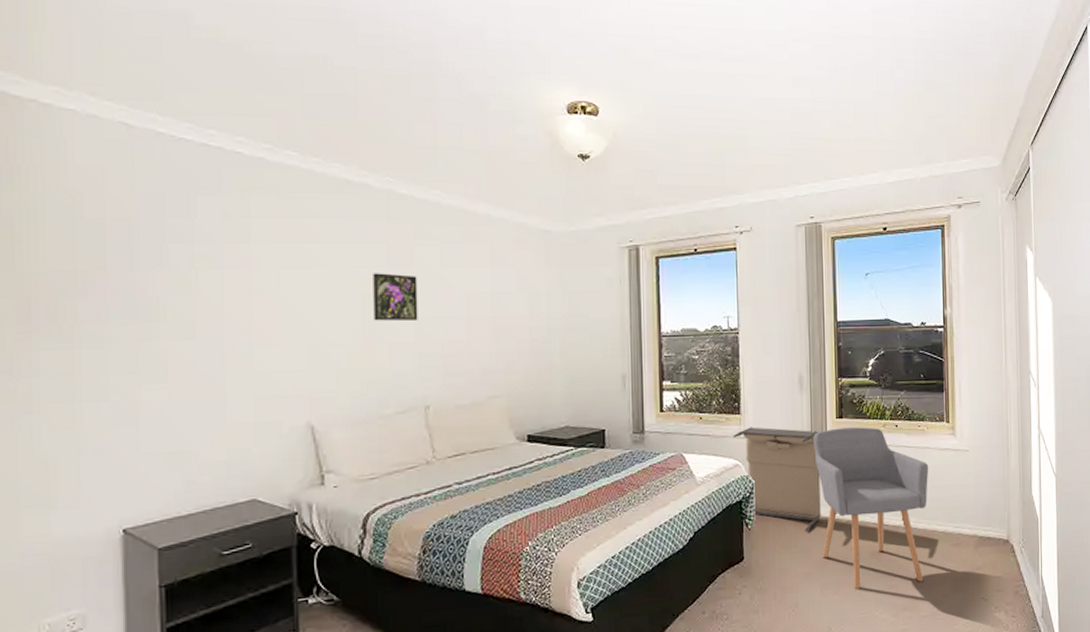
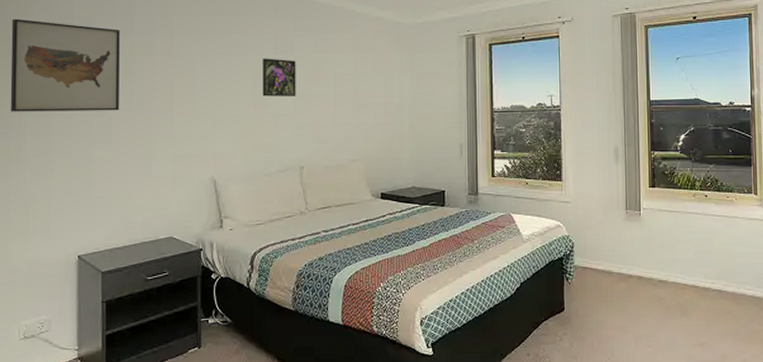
wall art: none [12,219,176,345] -> present [10,18,120,112]
laundry hamper: present [733,427,821,532] -> none [555,192,635,289]
chair: present [812,427,929,590] -> none [627,196,738,345]

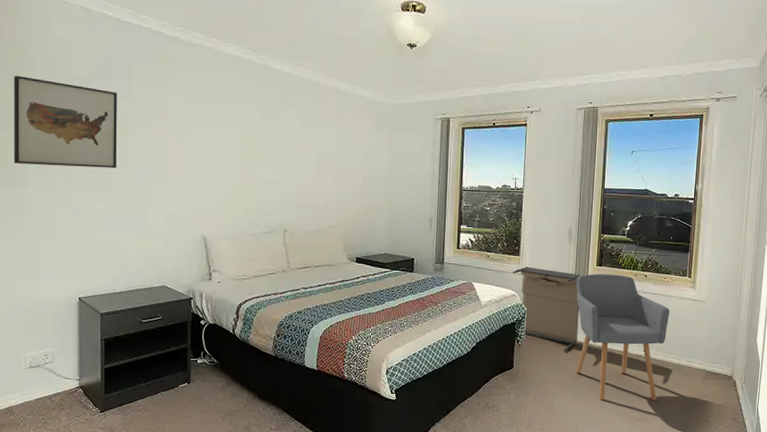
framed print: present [262,58,296,97] -> none [251,128,283,165]
laundry hamper: none [555,192,635,289] -> present [512,266,582,352]
chair: none [627,196,738,345] -> present [575,273,670,402]

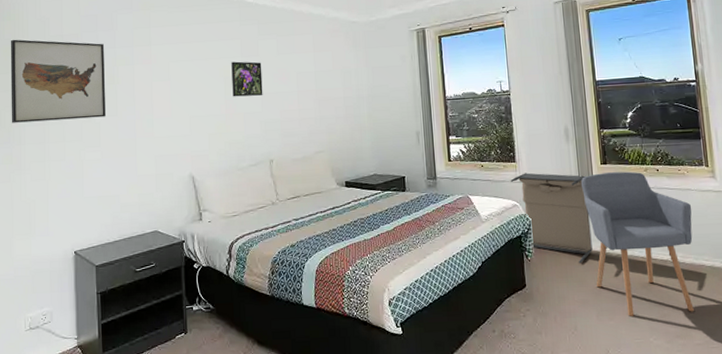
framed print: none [251,128,283,165] -> present [231,61,263,97]

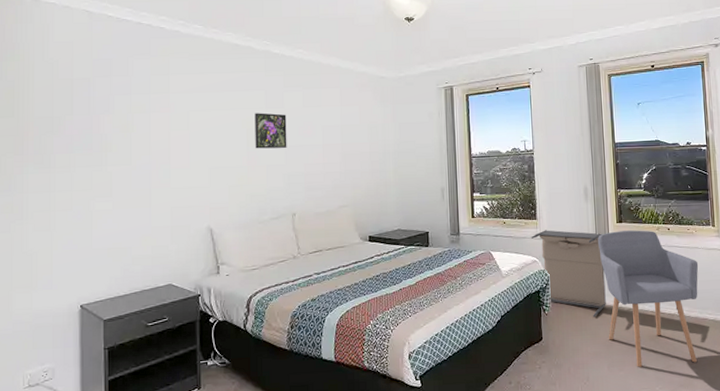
wall art: present [10,39,106,123] -> none [12,81,118,170]

